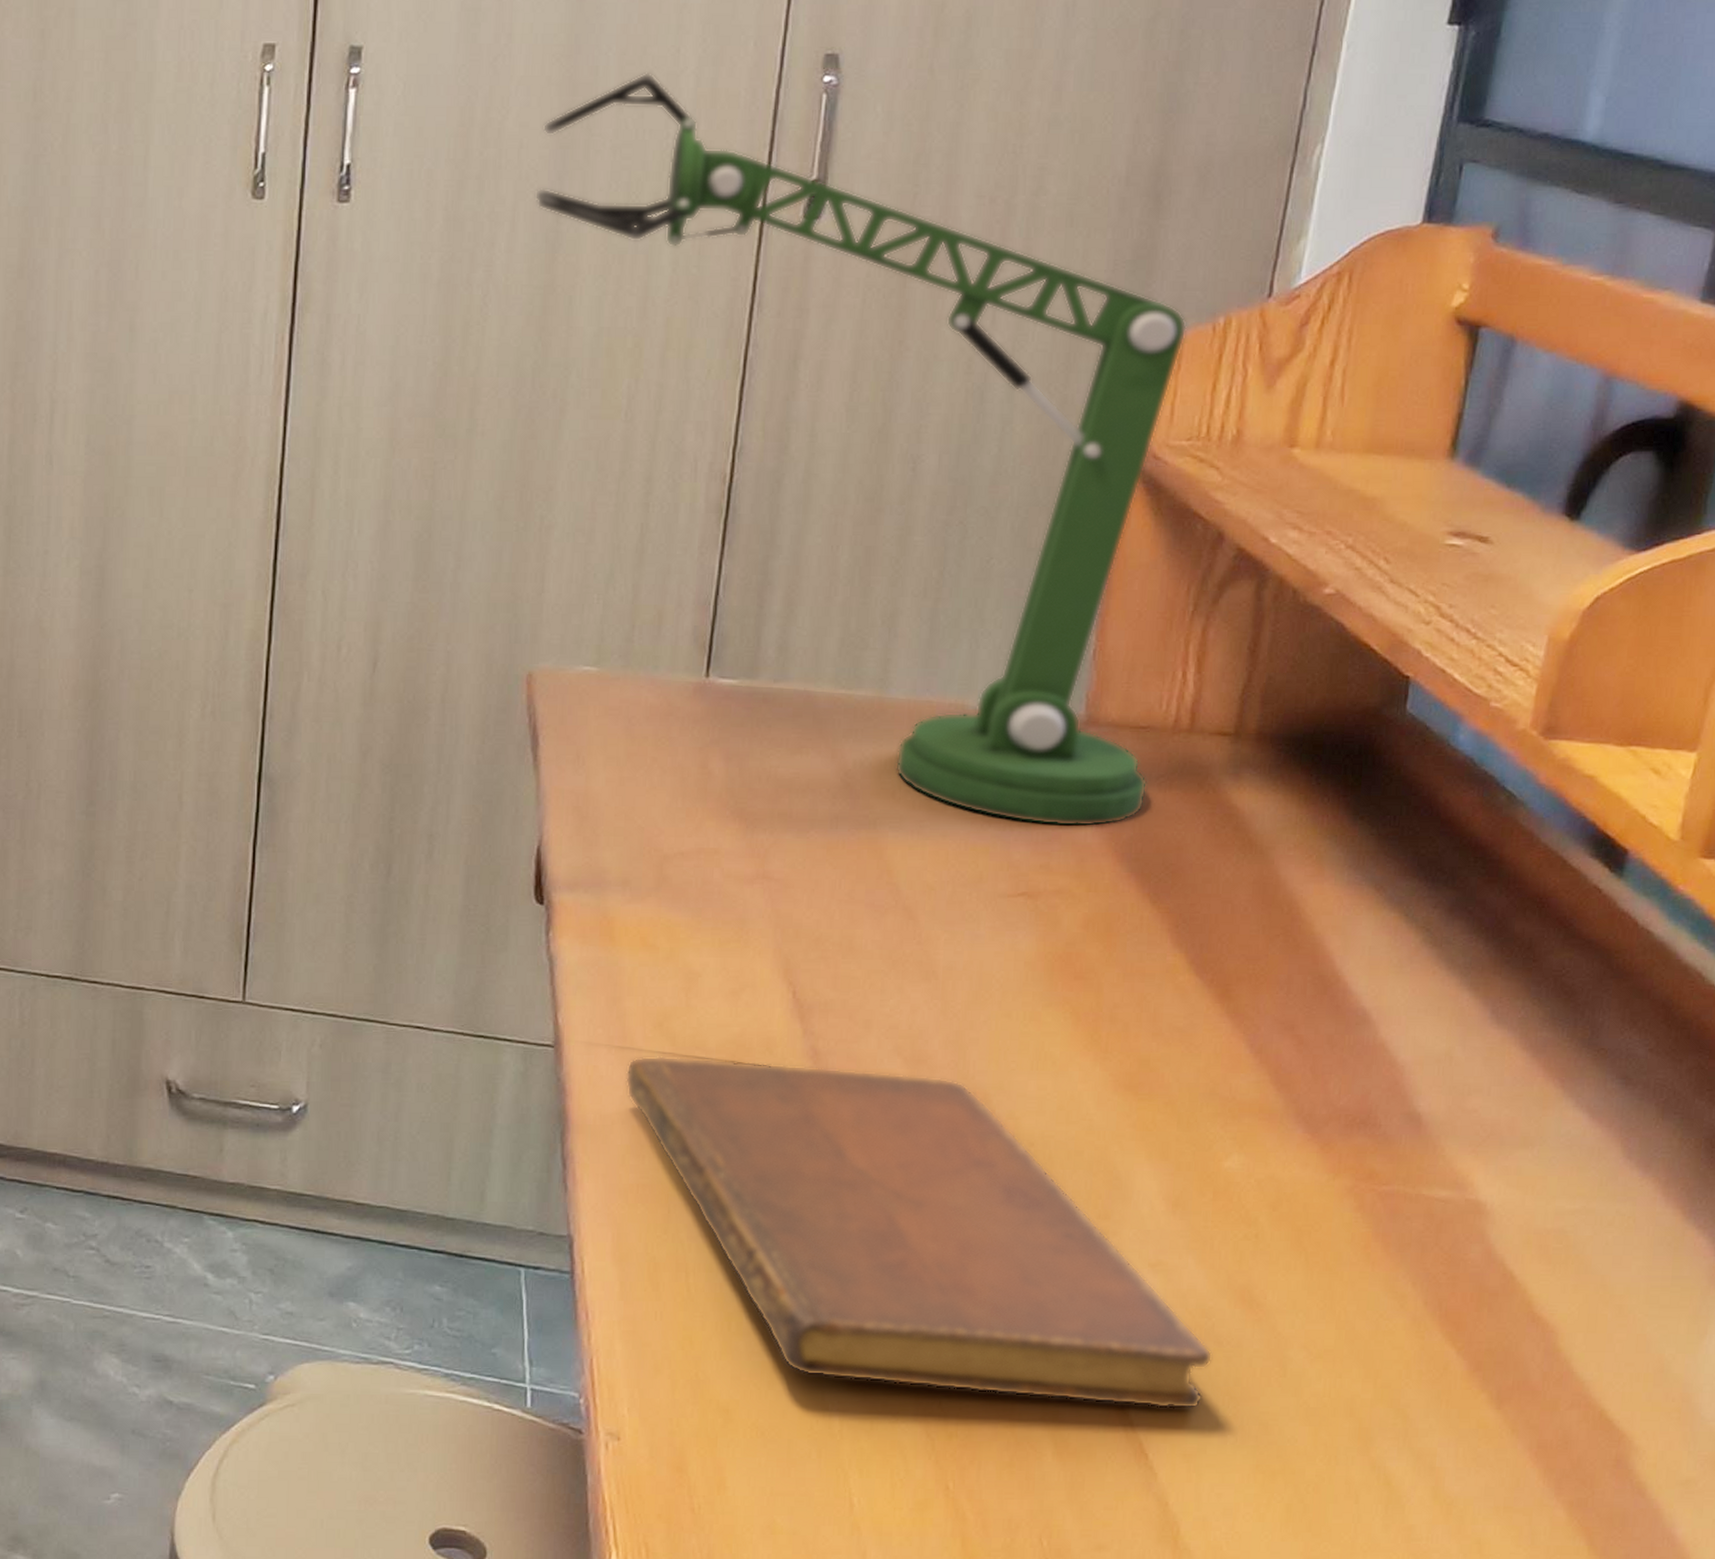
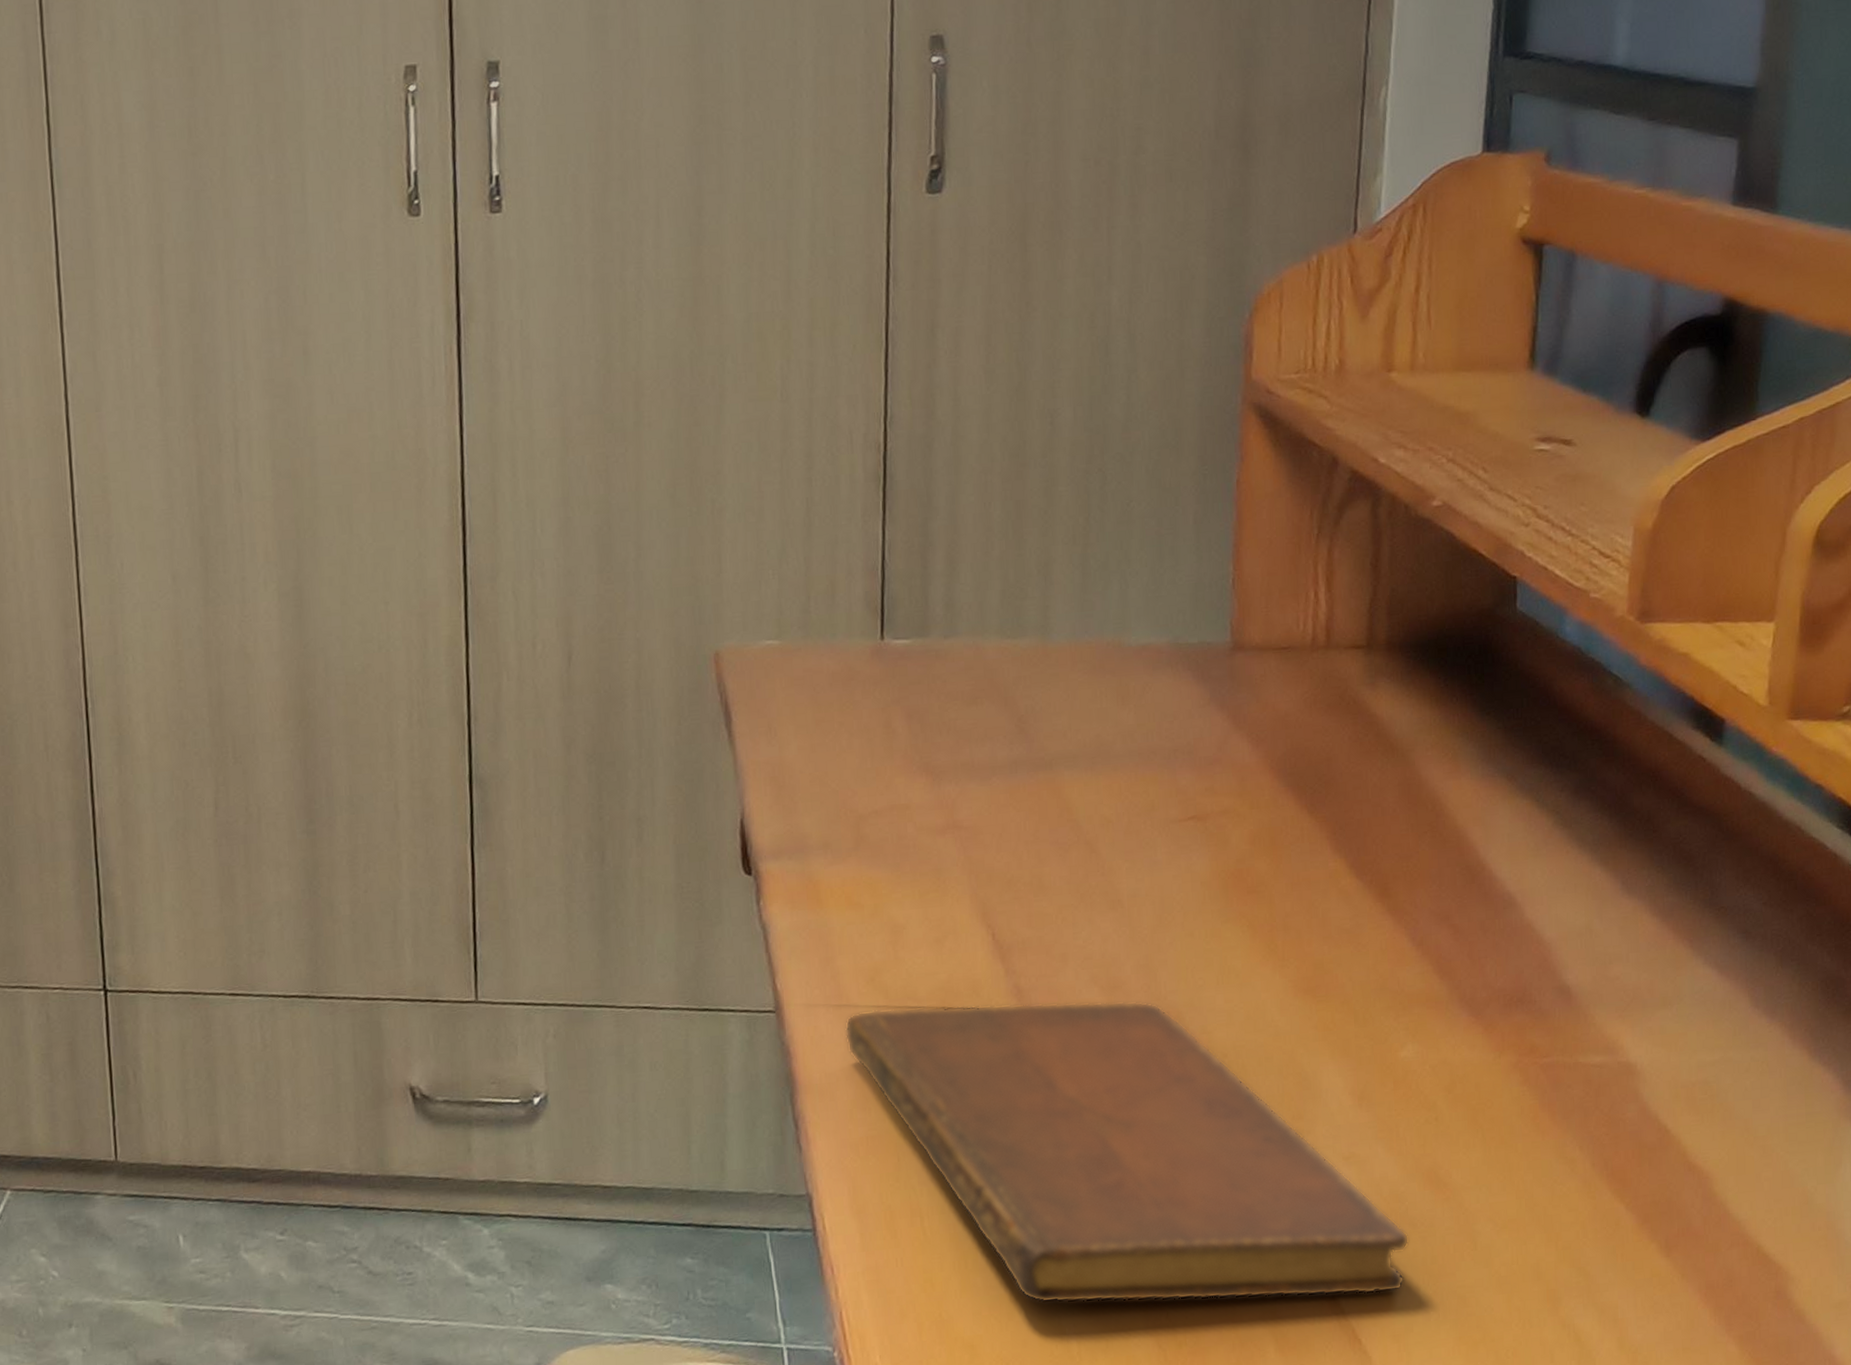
desk lamp: present [534,73,1187,827] -> none [675,66,1295,750]

